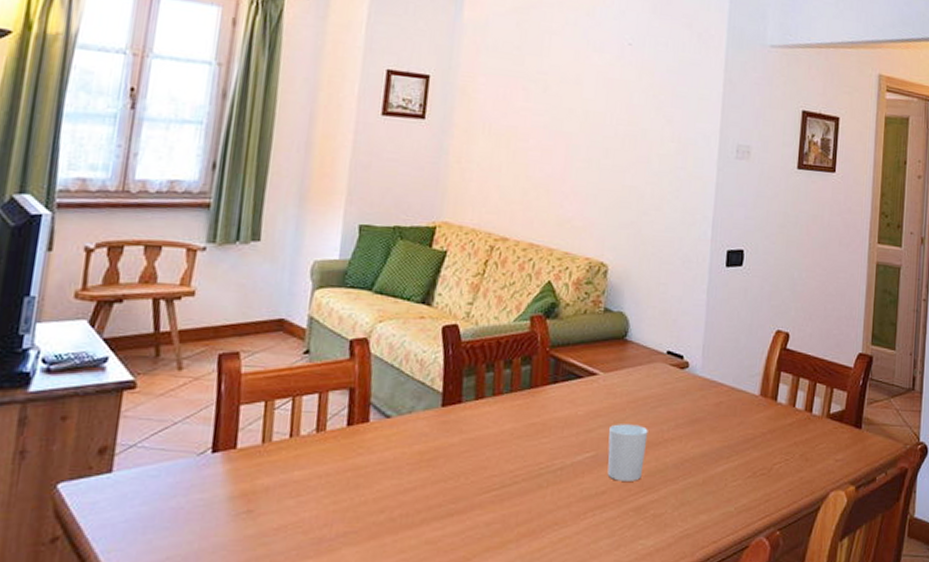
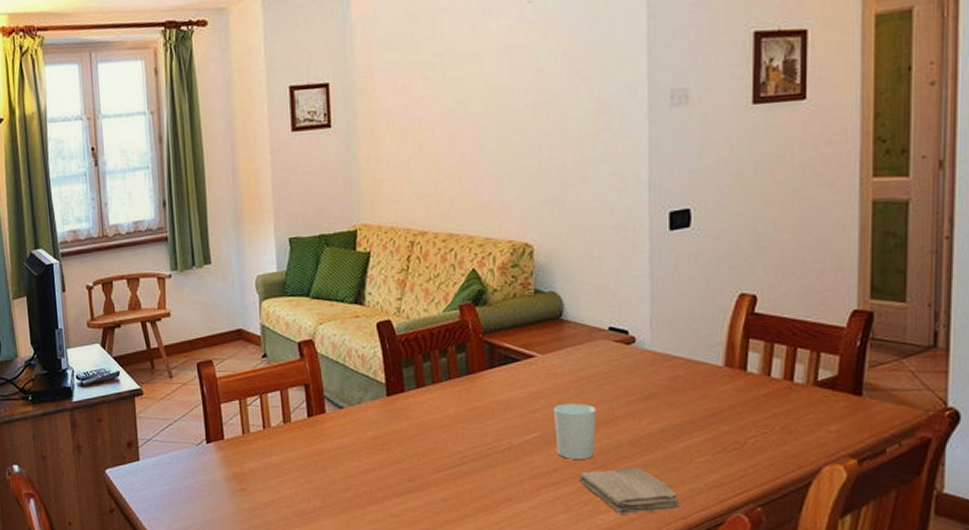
washcloth: none [624,491,713,539] -> present [578,468,680,514]

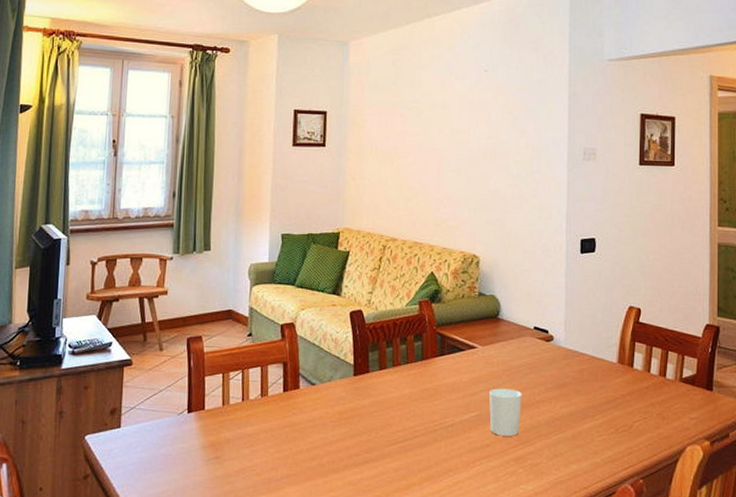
washcloth: present [578,468,680,514] -> none [506,444,583,484]

